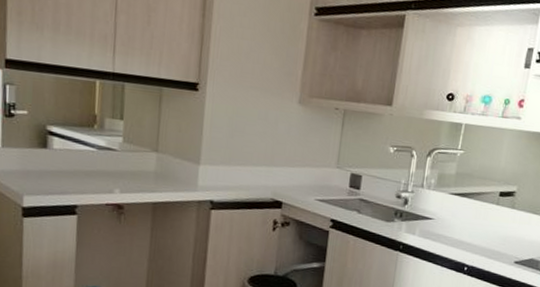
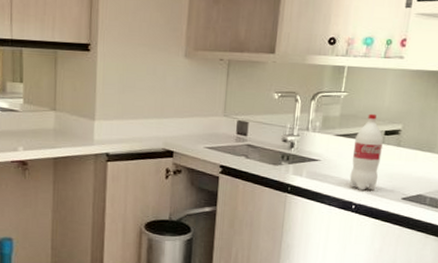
bottle: none [462,173,498,252] -> present [349,113,383,190]

